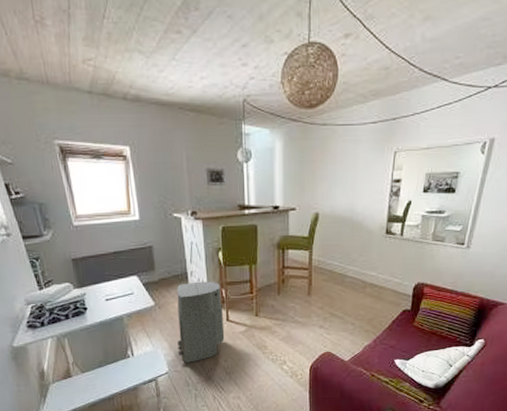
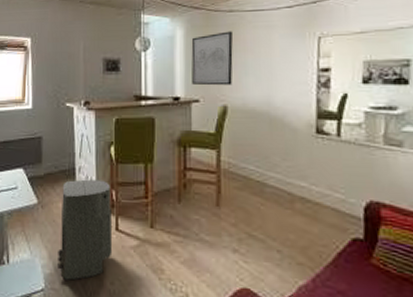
wall art: none [289,144,325,195] -> present [191,31,233,86]

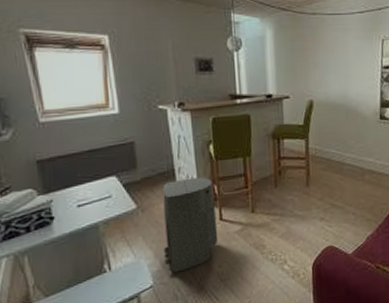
wall art: present [191,31,233,86] -> none [280,33,317,83]

